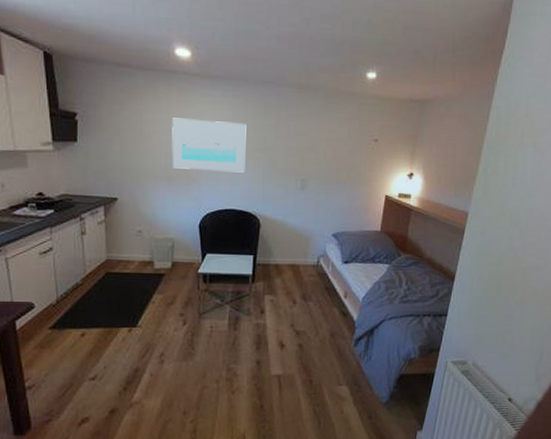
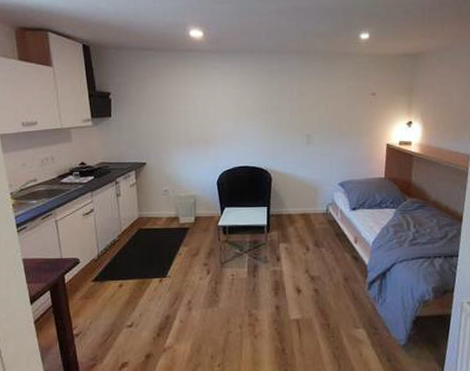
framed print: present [172,118,247,173] -> none [190,89,255,133]

